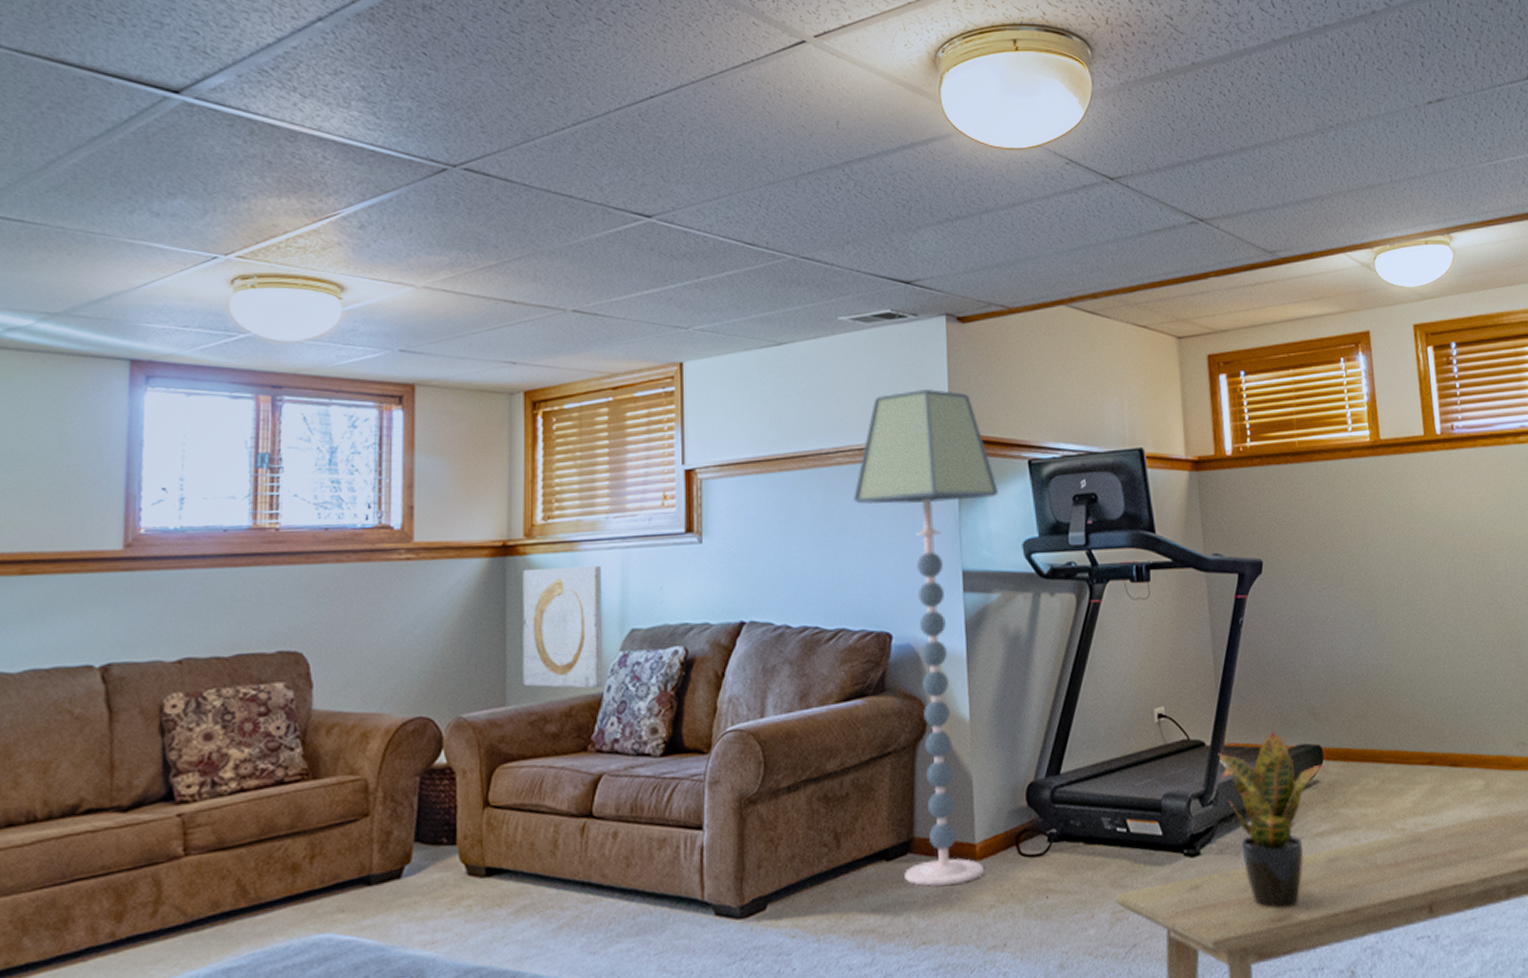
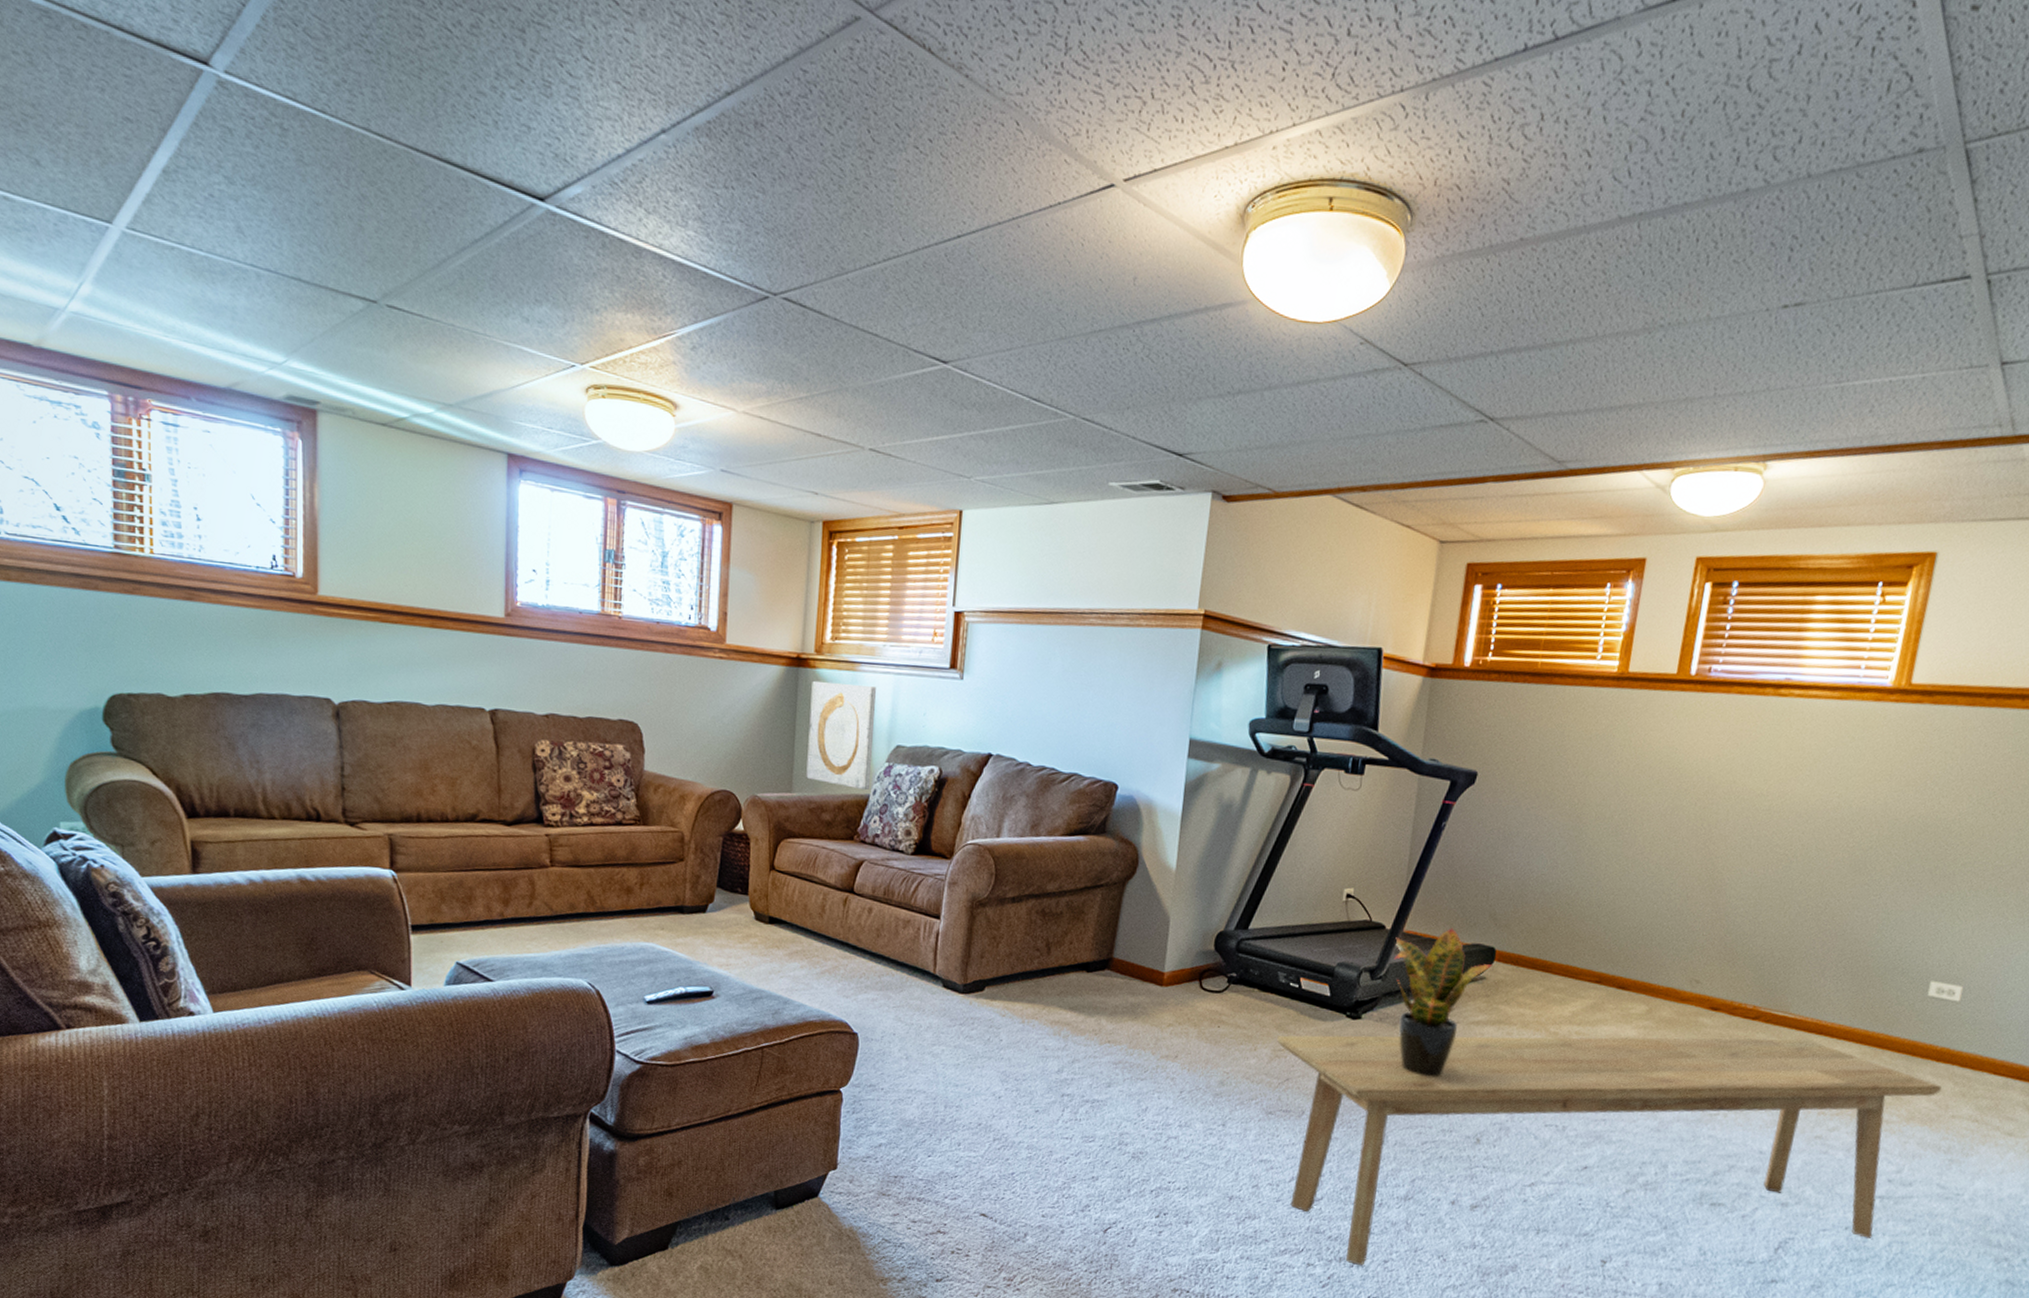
floor lamp: present [854,389,998,887] -> none [1100,563,1235,1002]

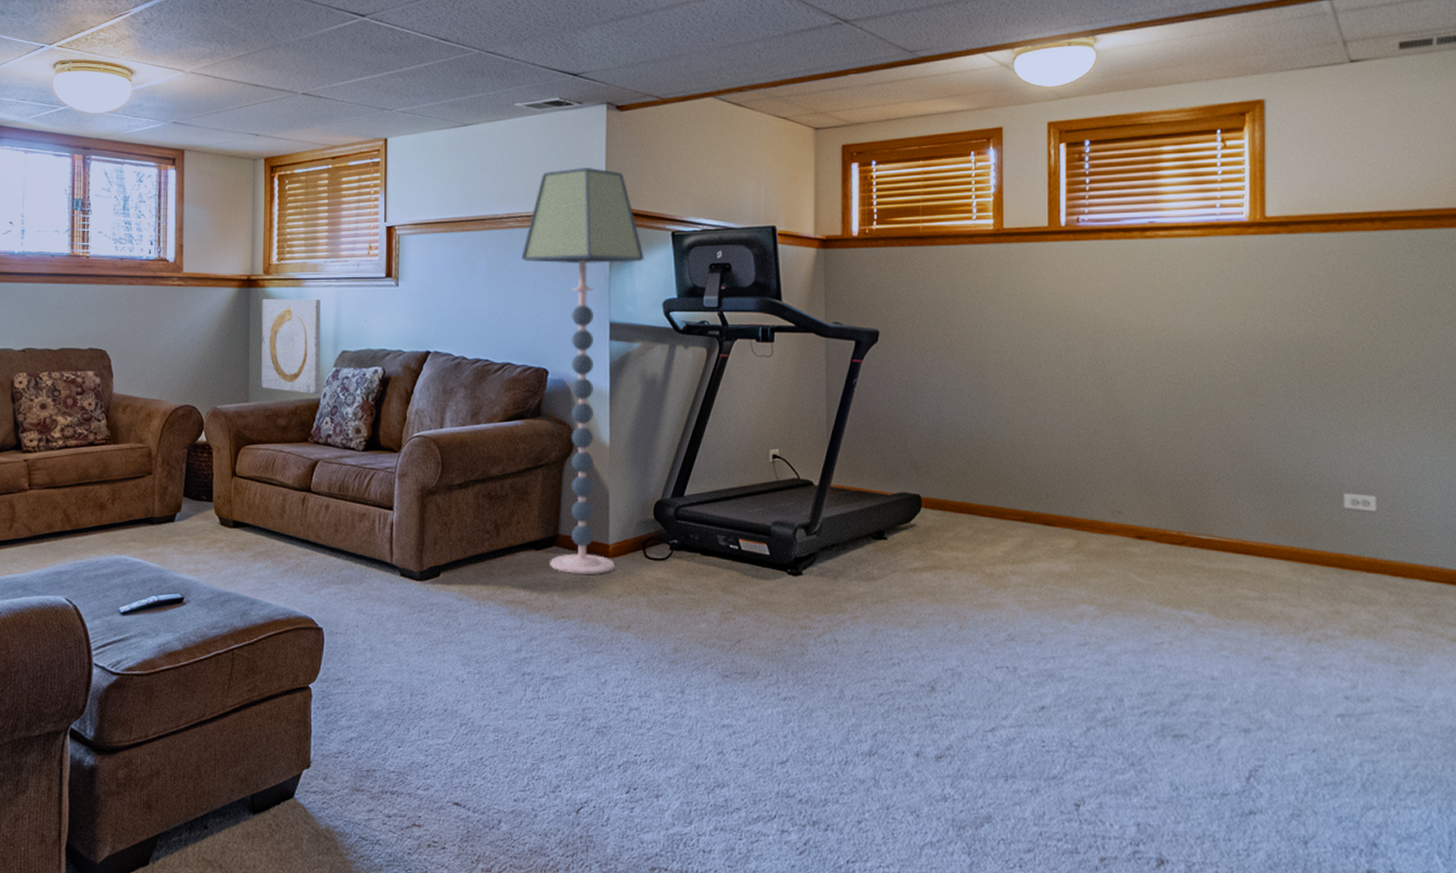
floor lamp: none [1100,563,1235,1002] -> present [522,168,644,575]
bench: present [1277,1034,1942,1266] -> none [724,561,1377,829]
potted plant: present [1394,927,1493,1077] -> none [824,479,921,628]

